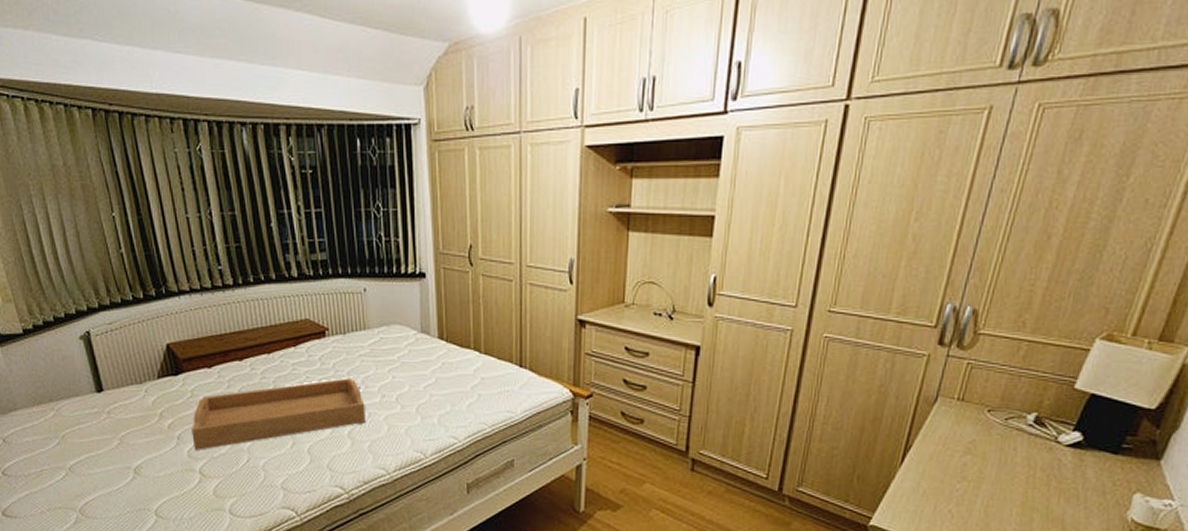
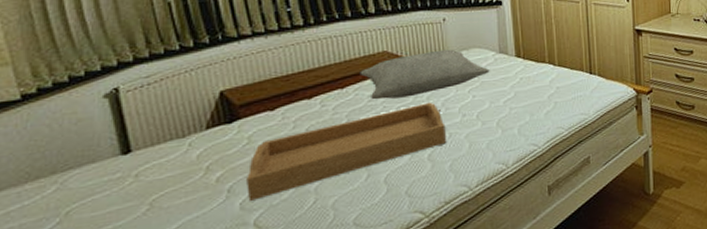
pillow: none [284,323,410,370] -> present [360,49,490,100]

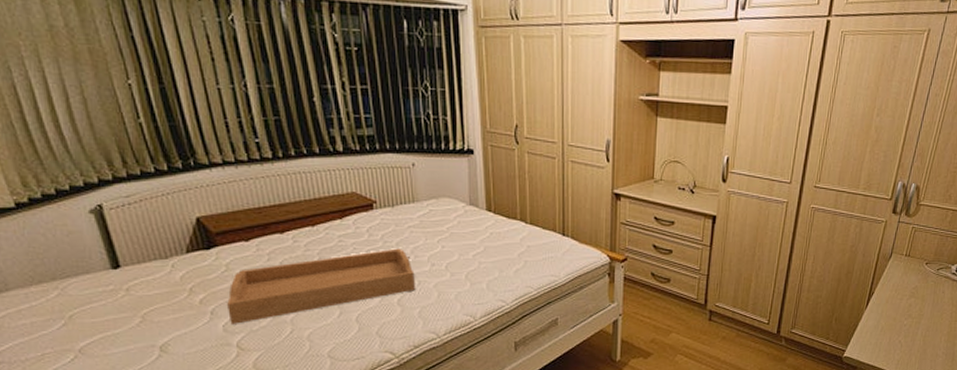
pillow: present [360,49,490,100] -> none [329,196,459,241]

